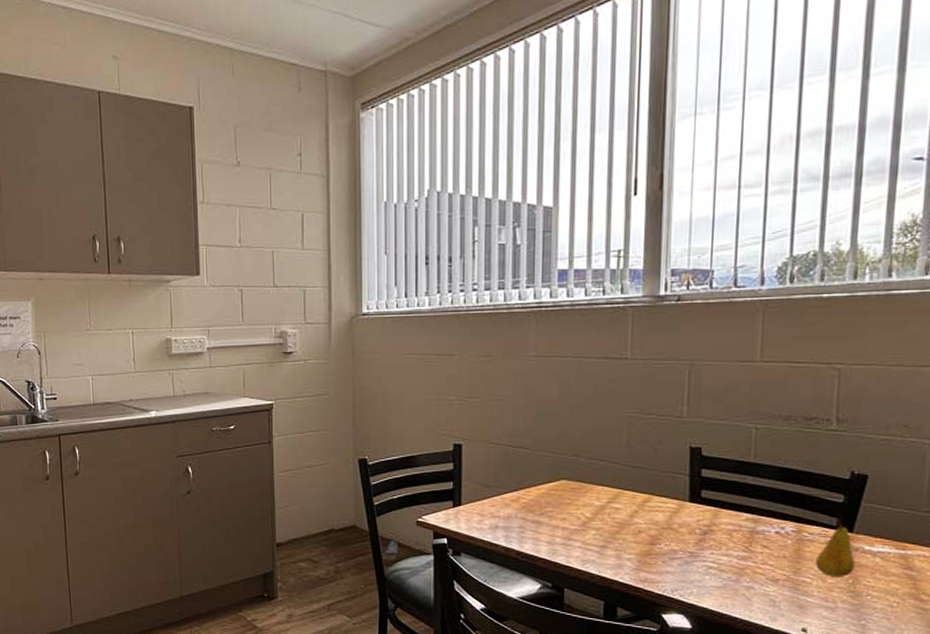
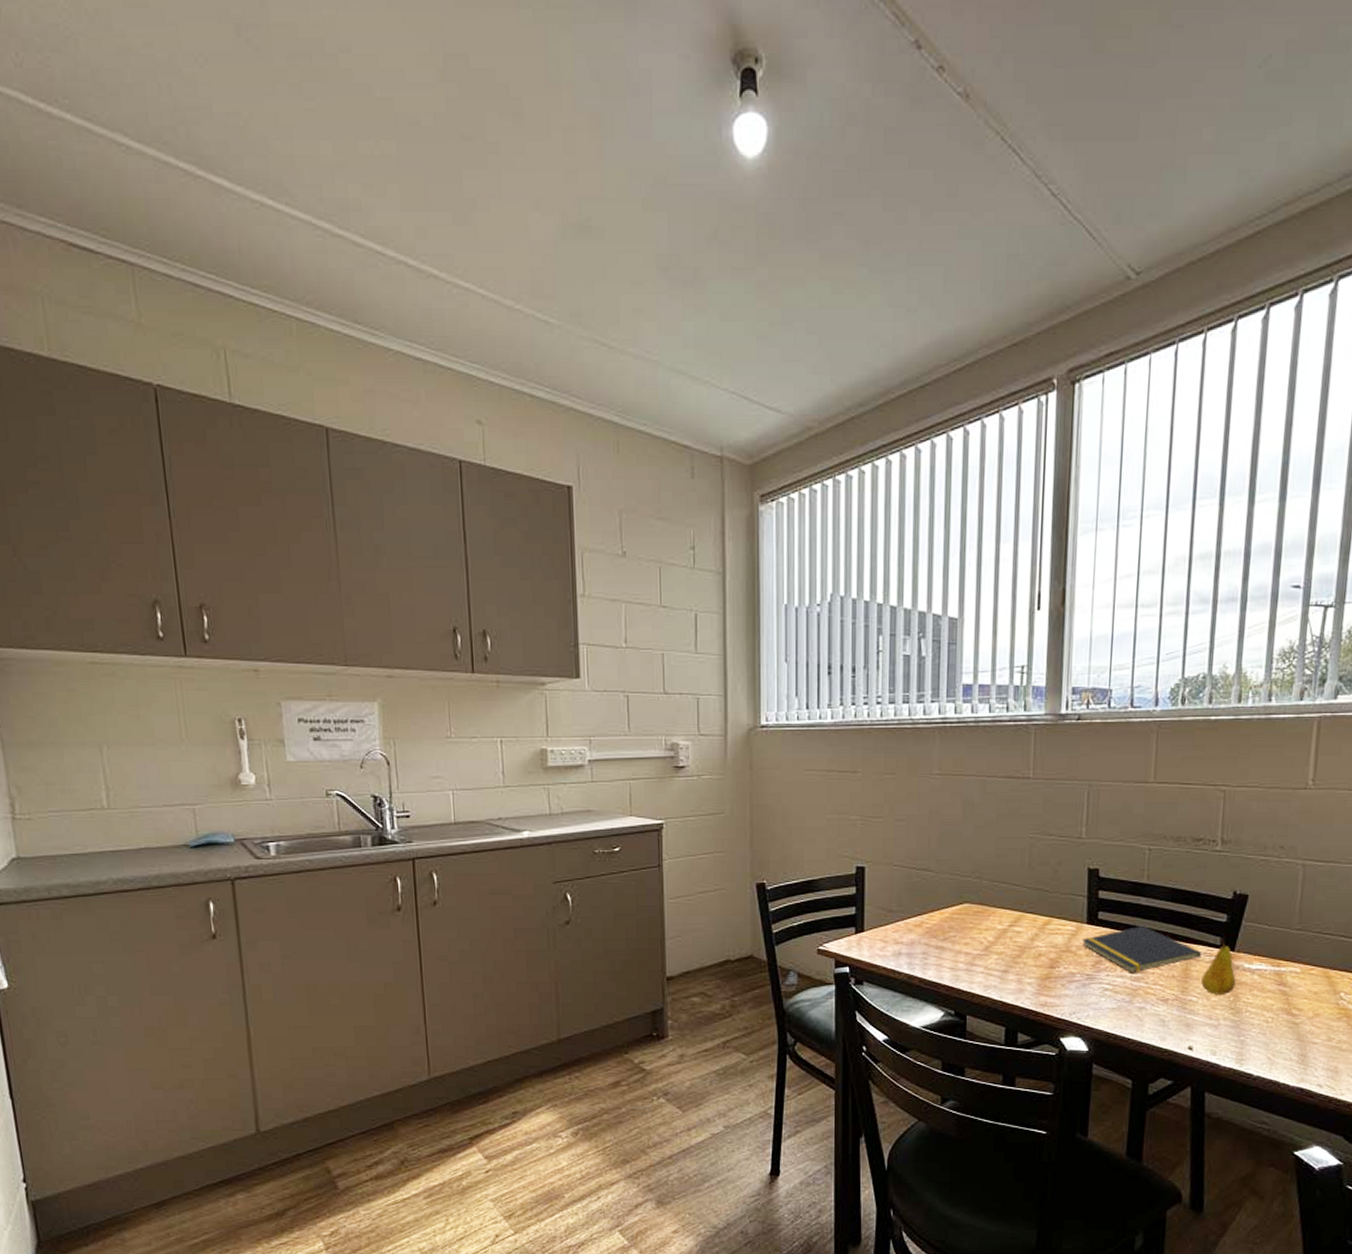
notepad: none [683,504,815,552] -> present [1081,925,1201,973]

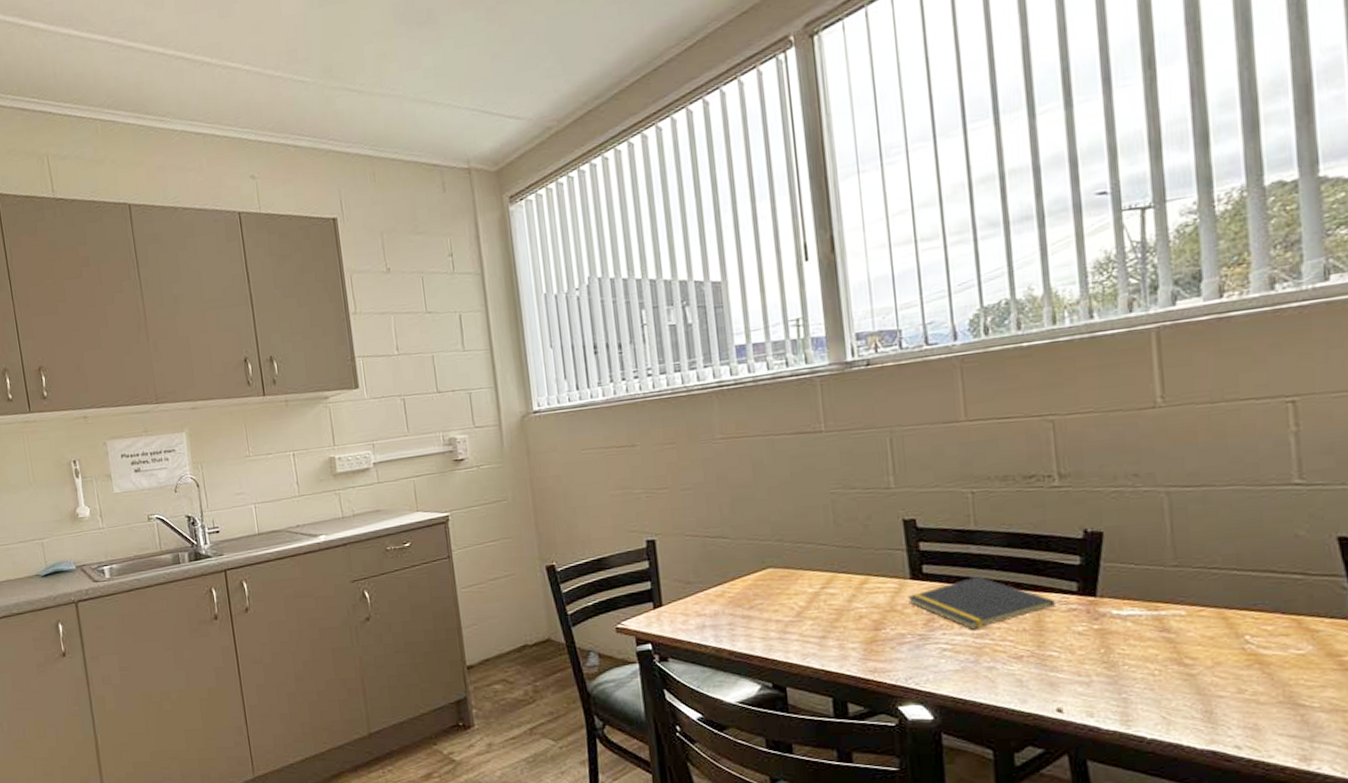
fruit: present [1201,938,1236,995] -> none [1060,583,1105,648]

